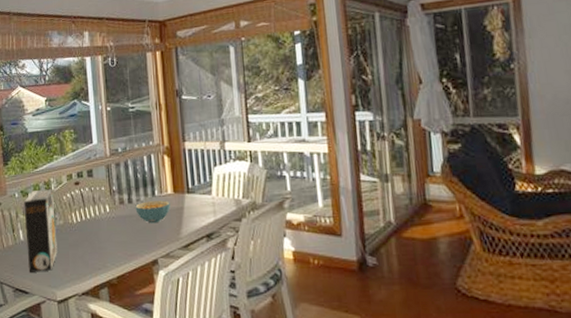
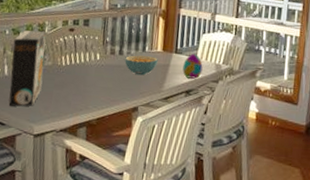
decorative egg: none [198,190,221,220] -> present [182,53,203,79]

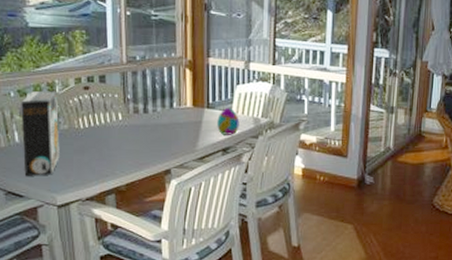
cereal bowl: present [125,55,158,76] -> none [151,113,188,135]

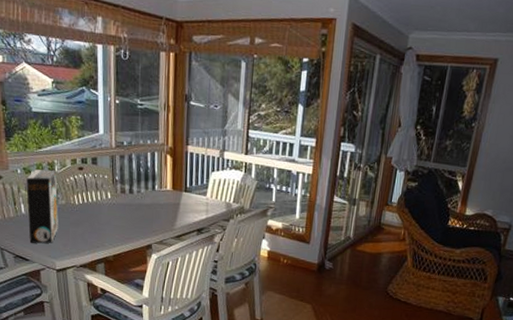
decorative egg: present [217,107,240,135] -> none [193,192,213,217]

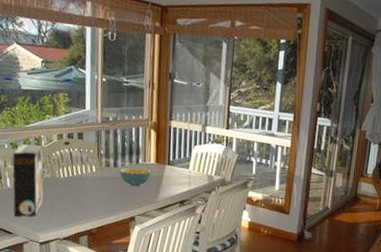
cereal bowl: none [135,194,168,214] -> present [120,167,152,187]

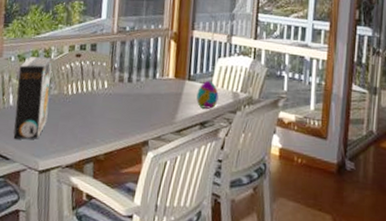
cereal bowl: present [120,167,152,187] -> none [134,83,170,106]
decorative egg: none [176,165,196,190] -> present [196,80,219,109]

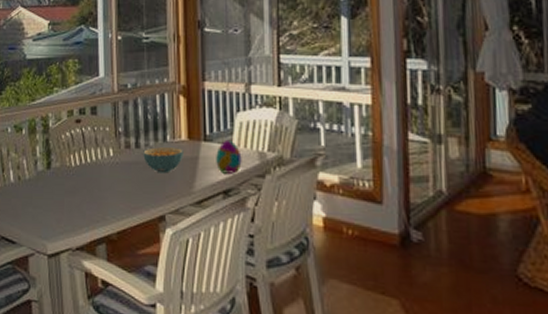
cereal box: present [13,56,53,140] -> none [16,125,52,220]
cereal bowl: none [134,83,170,106] -> present [143,147,183,174]

